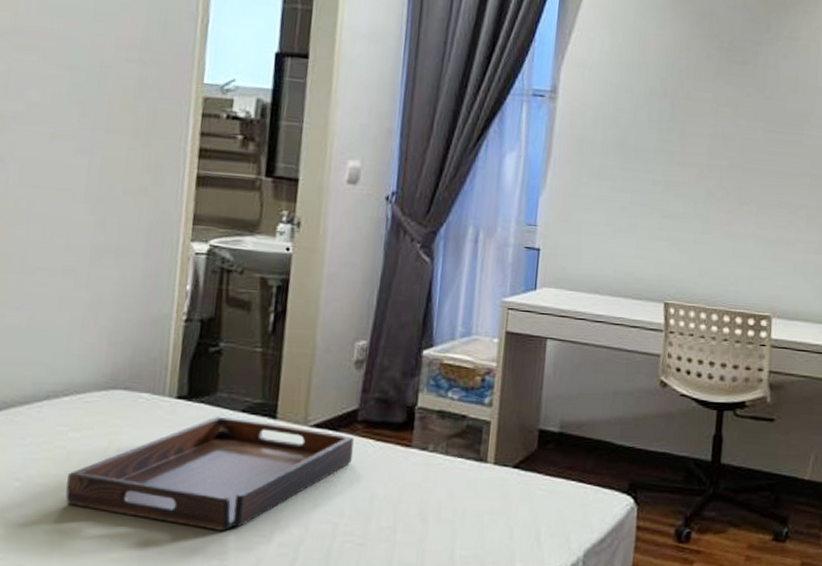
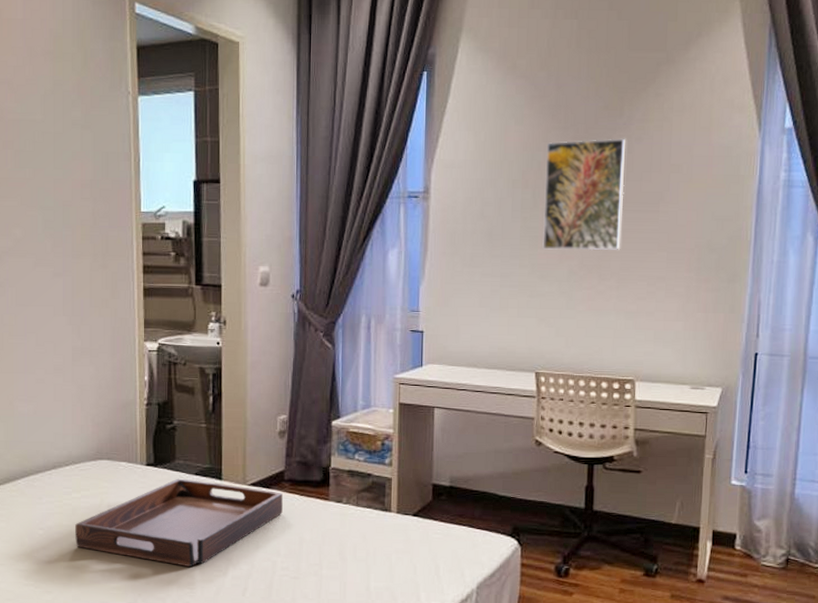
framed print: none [679,50,771,173] -> present [542,138,625,251]

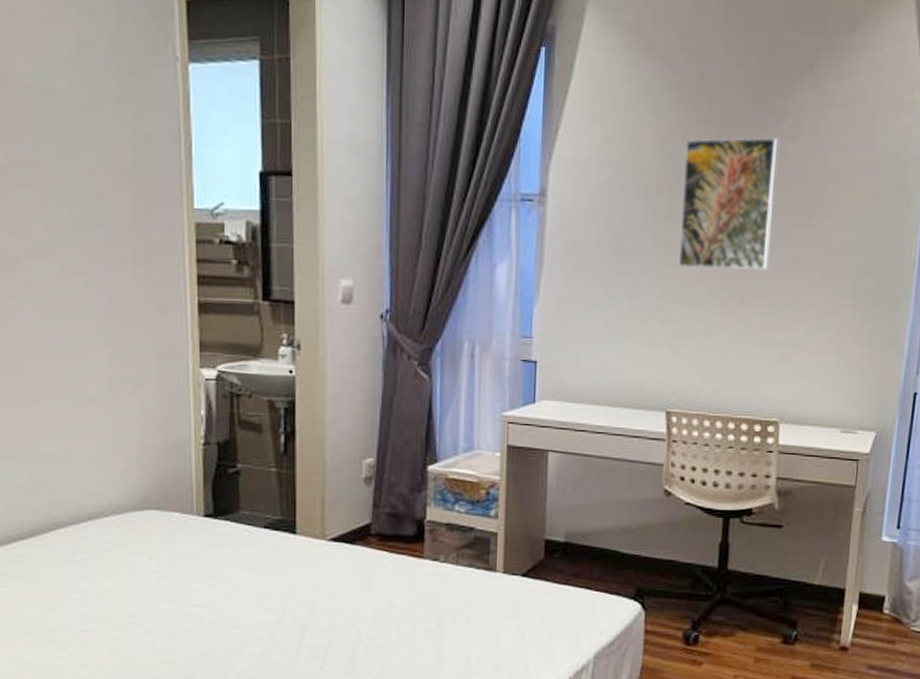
serving tray: present [75,478,283,567] -> none [118,532,369,635]

